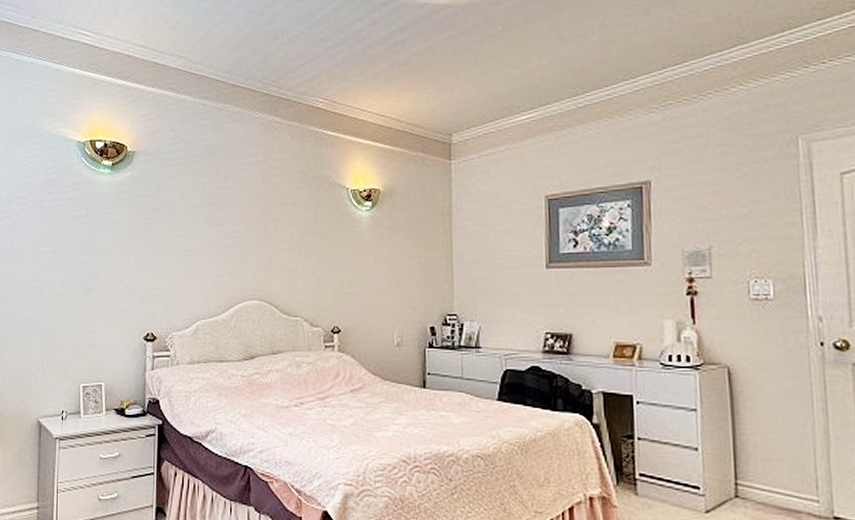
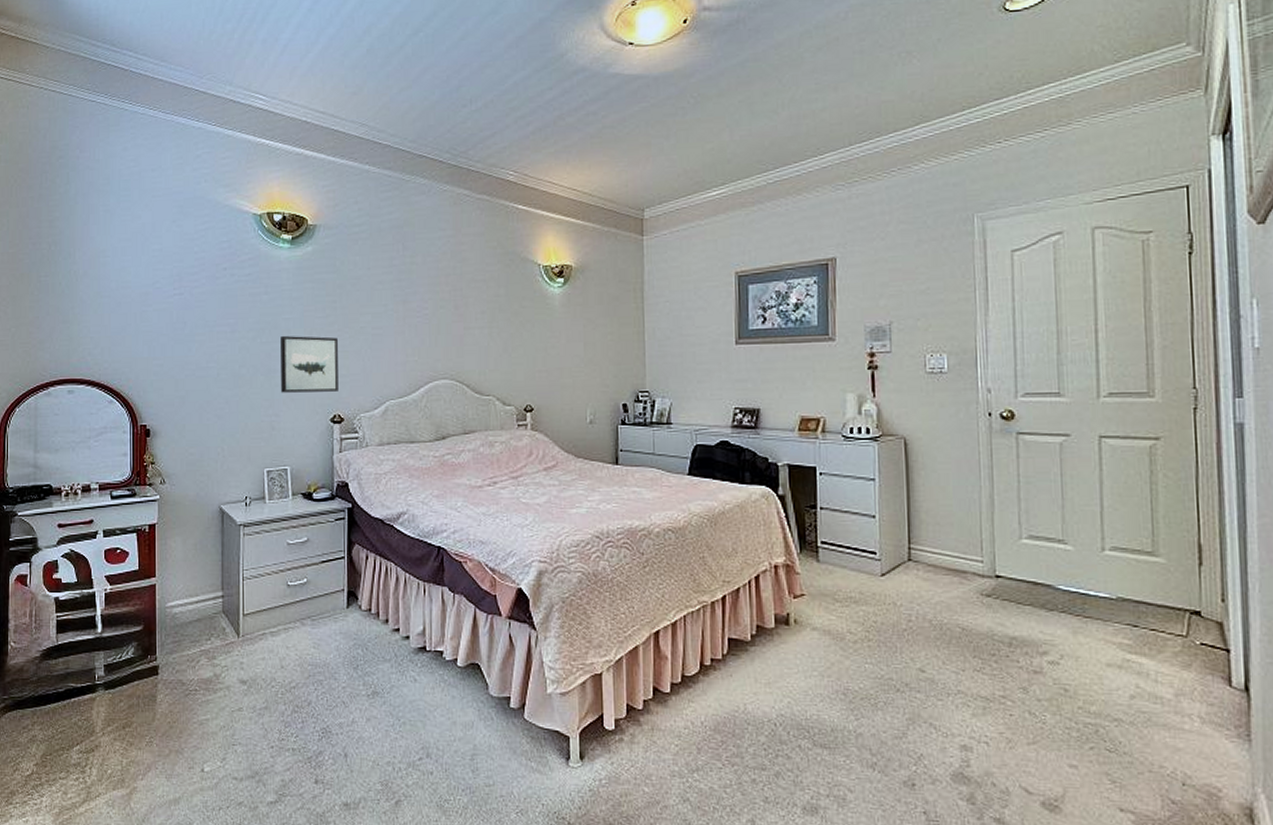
wall art: none [98,257,152,311] -> present [281,336,338,393]

